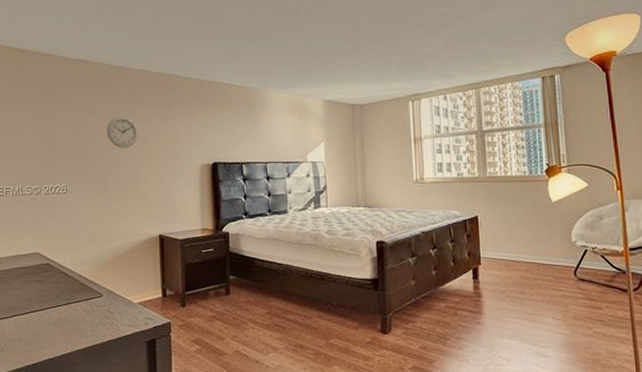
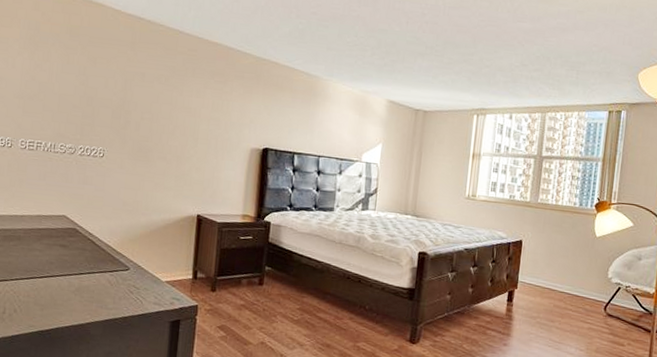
wall clock: present [106,116,139,148] -> none [154,84,189,119]

